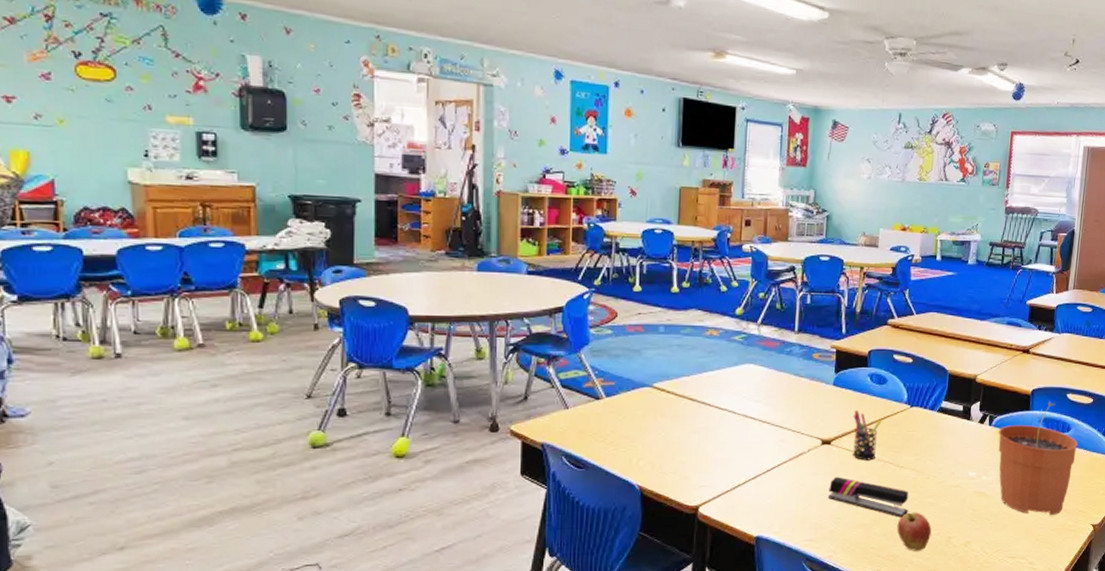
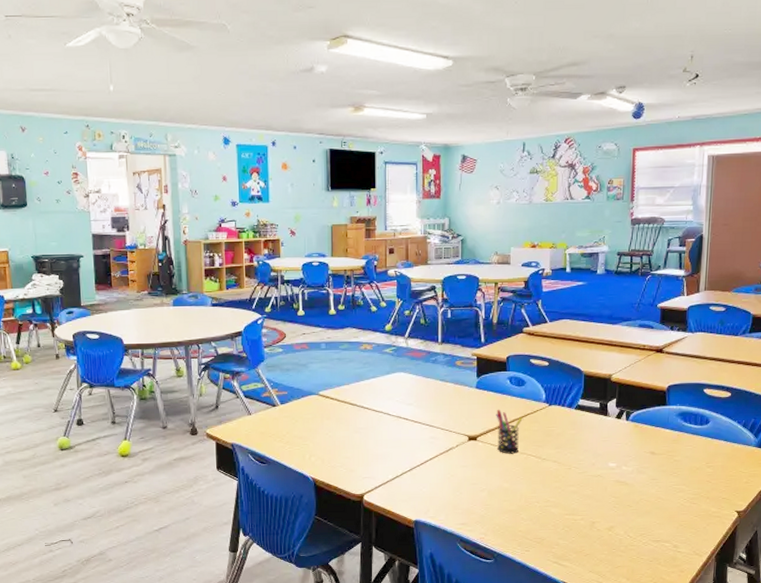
stapler: present [828,476,909,517] -> none [477,468,552,504]
fruit: present [897,512,932,552] -> none [542,499,576,535]
plant pot: present [998,400,1078,516] -> none [636,396,718,503]

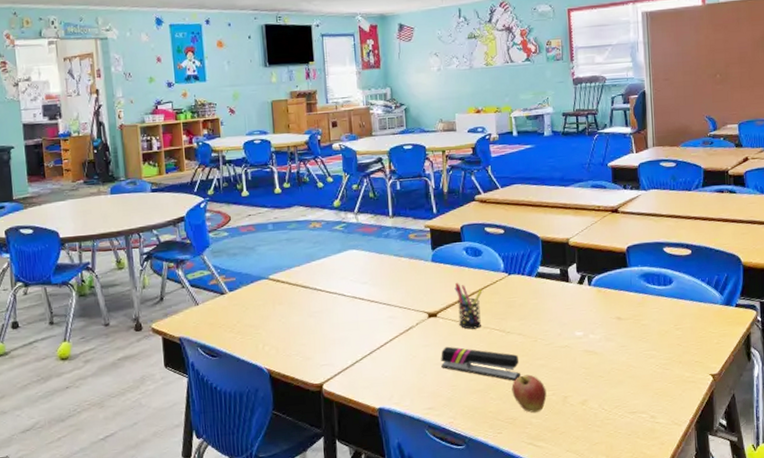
stapler: none [477,468,552,504] -> present [441,346,520,381]
fruit: none [542,499,576,535] -> present [511,374,547,413]

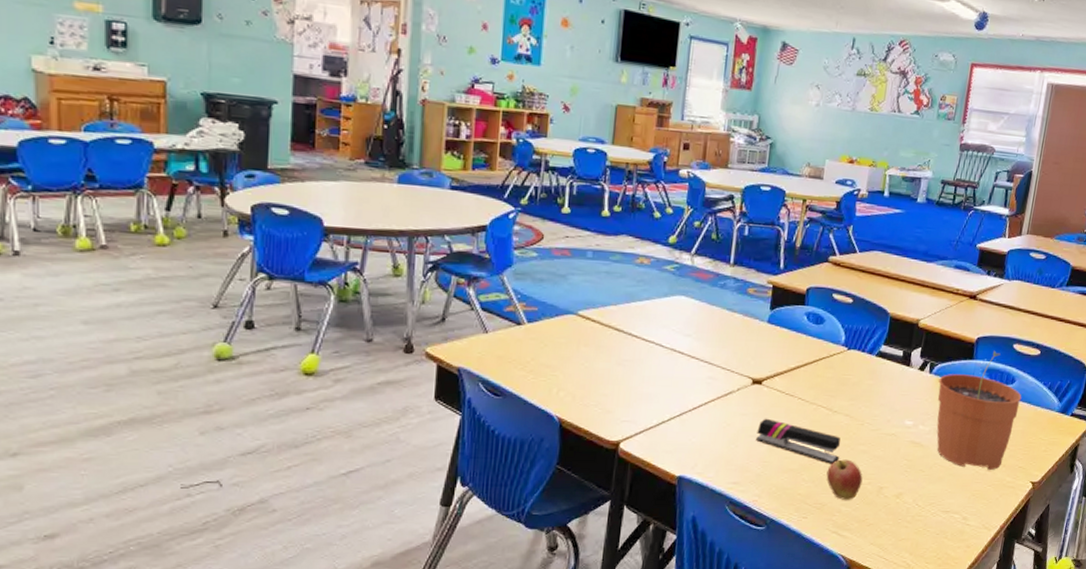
pen holder: present [454,282,483,330] -> none [784,349,817,403]
plant pot: none [599,256,683,369] -> present [936,350,1022,471]

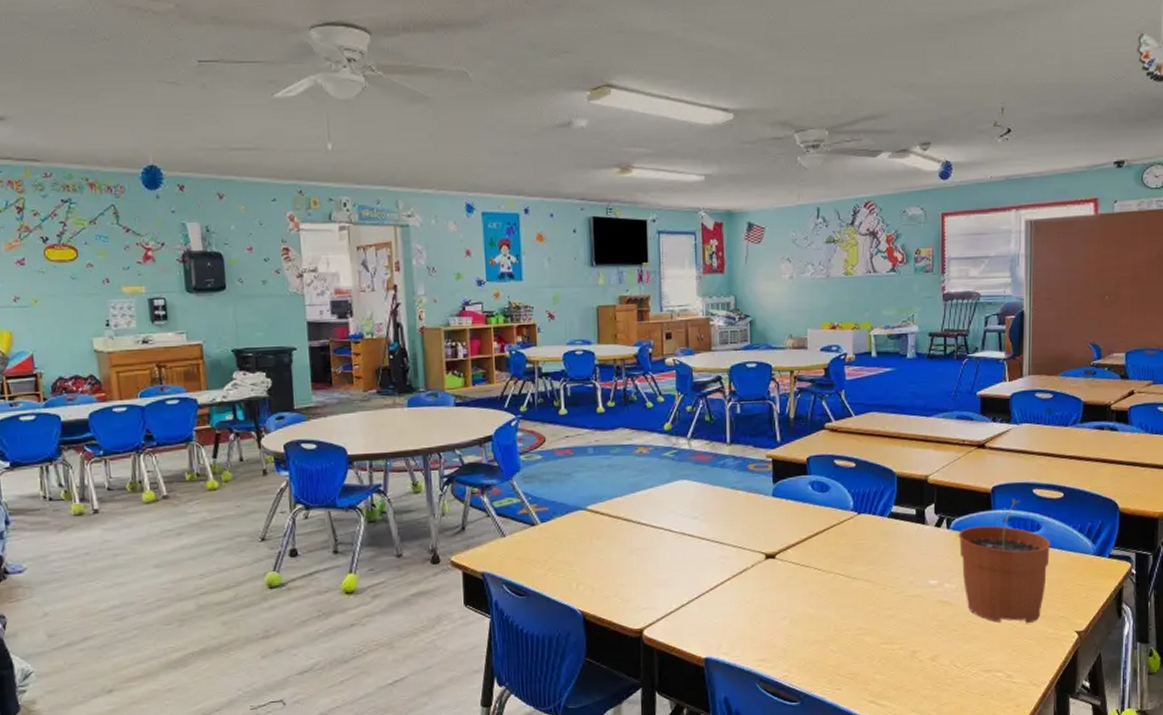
stapler: present [756,418,841,464] -> none [777,591,865,632]
fruit: present [826,459,863,501] -> none [855,625,893,669]

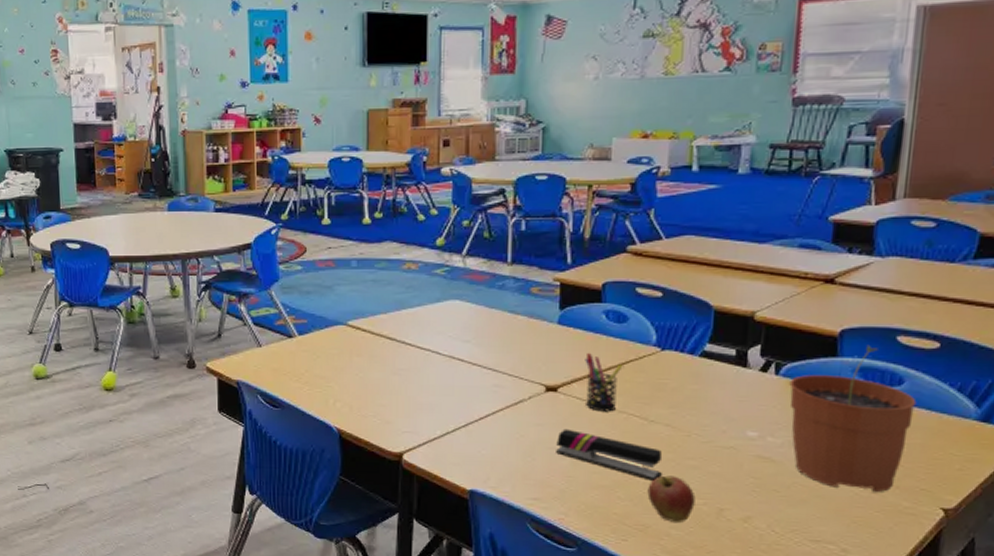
stapler: none [777,591,865,632] -> present [556,428,663,481]
pen holder: none [796,520,828,574] -> present [585,352,623,412]
fruit: none [855,625,893,669] -> present [647,475,696,524]

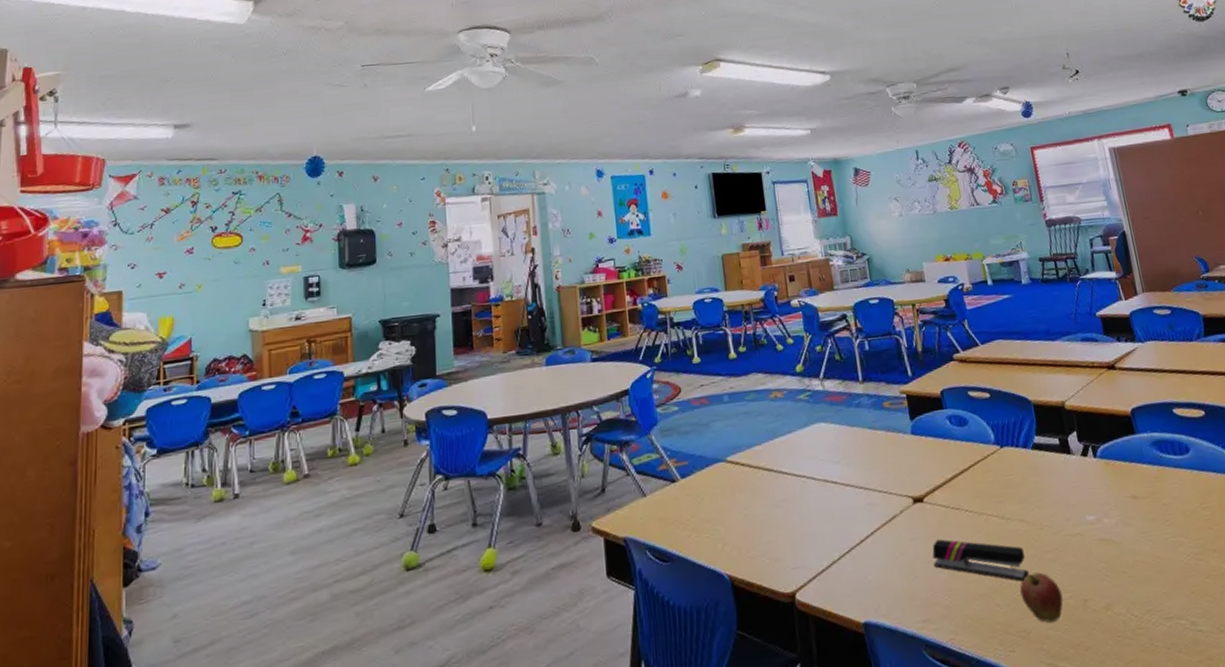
pen holder: present [585,352,623,412] -> none [940,458,976,517]
plant pot: present [789,344,917,493] -> none [1106,419,1211,560]

